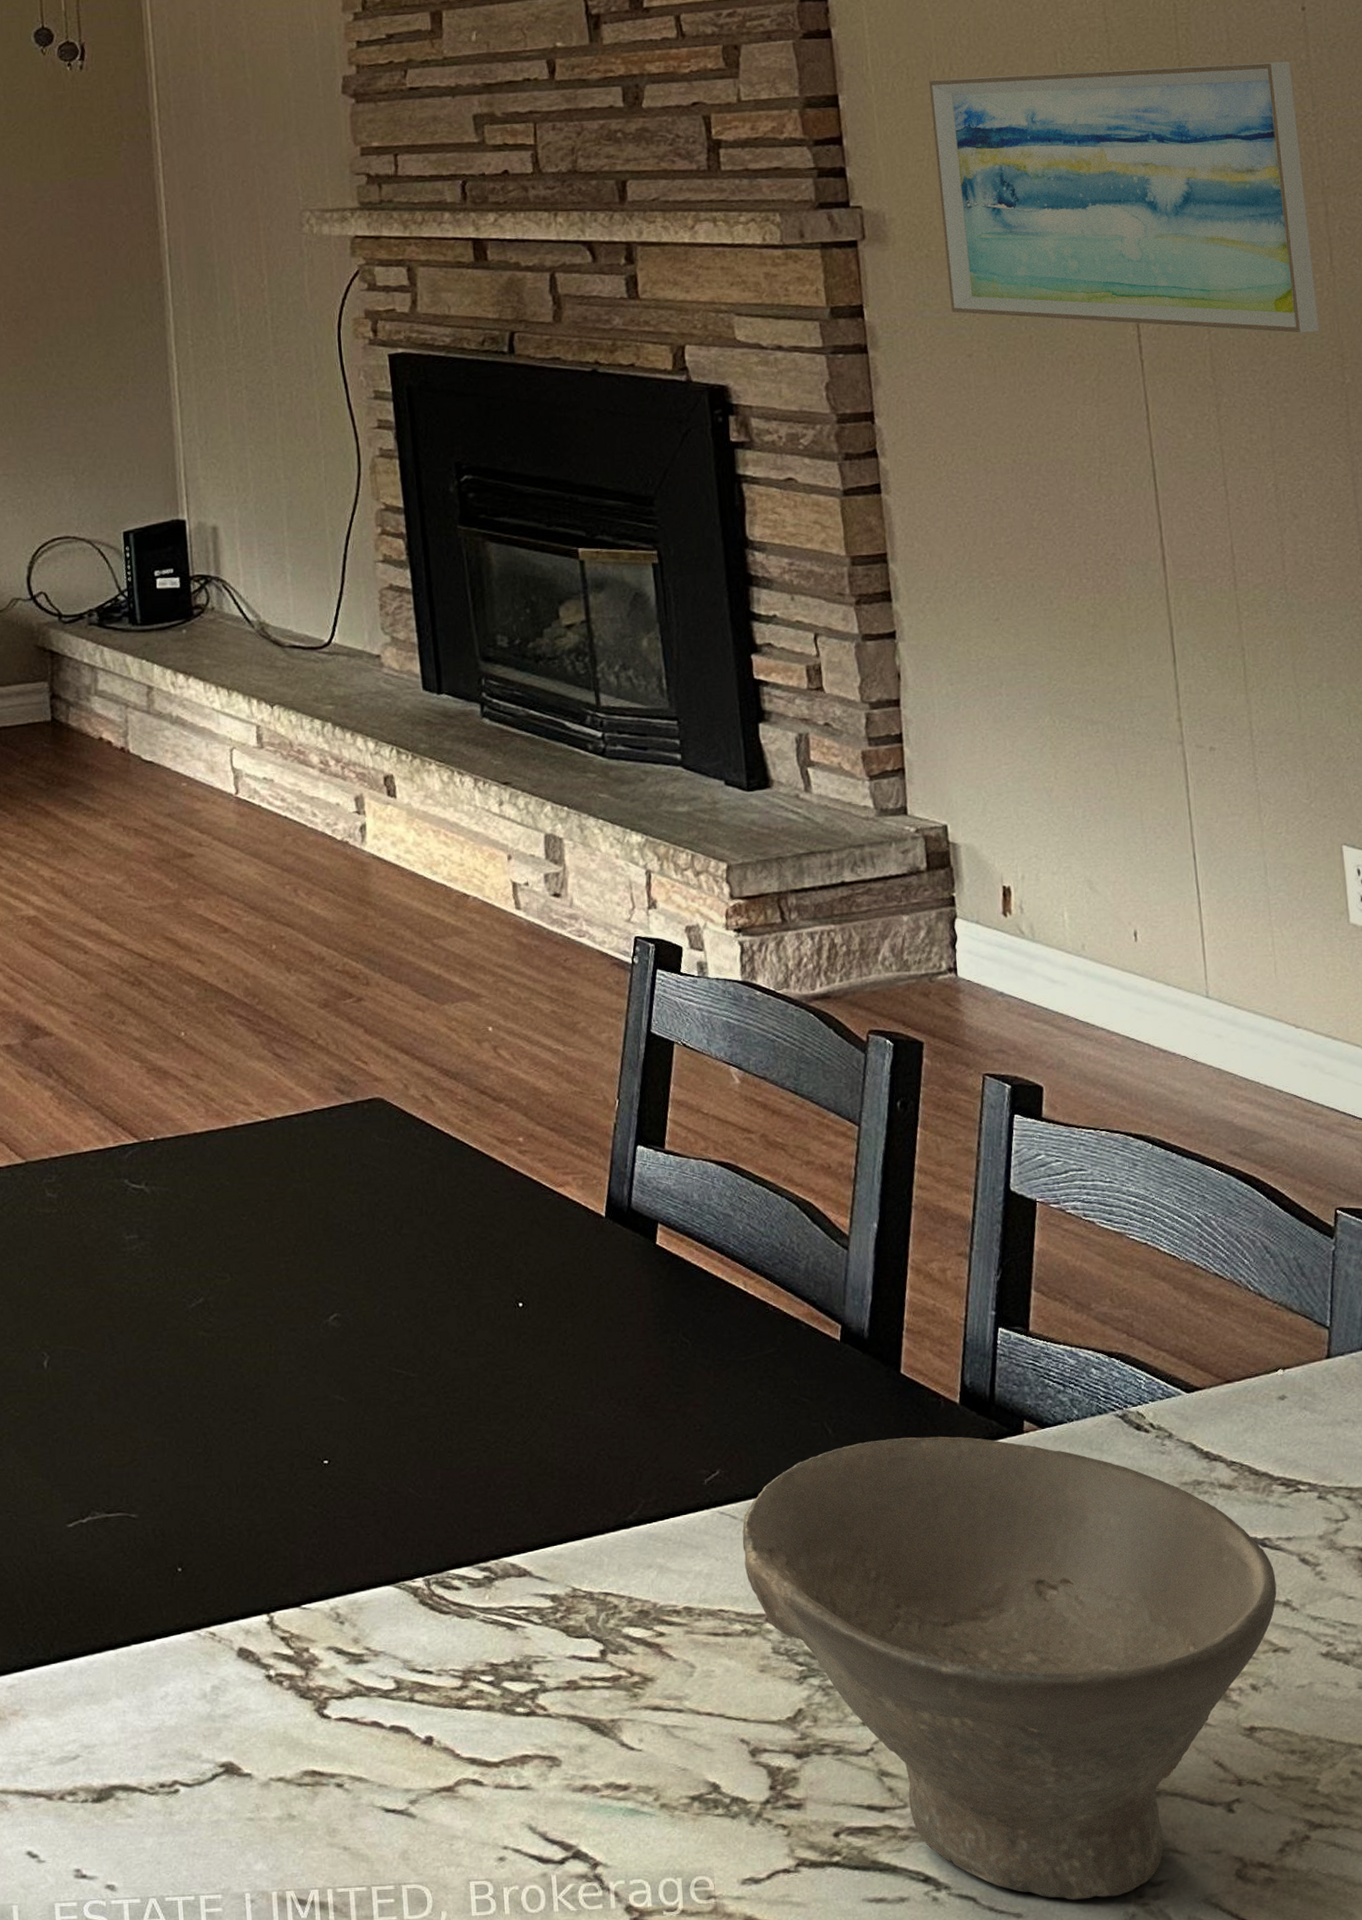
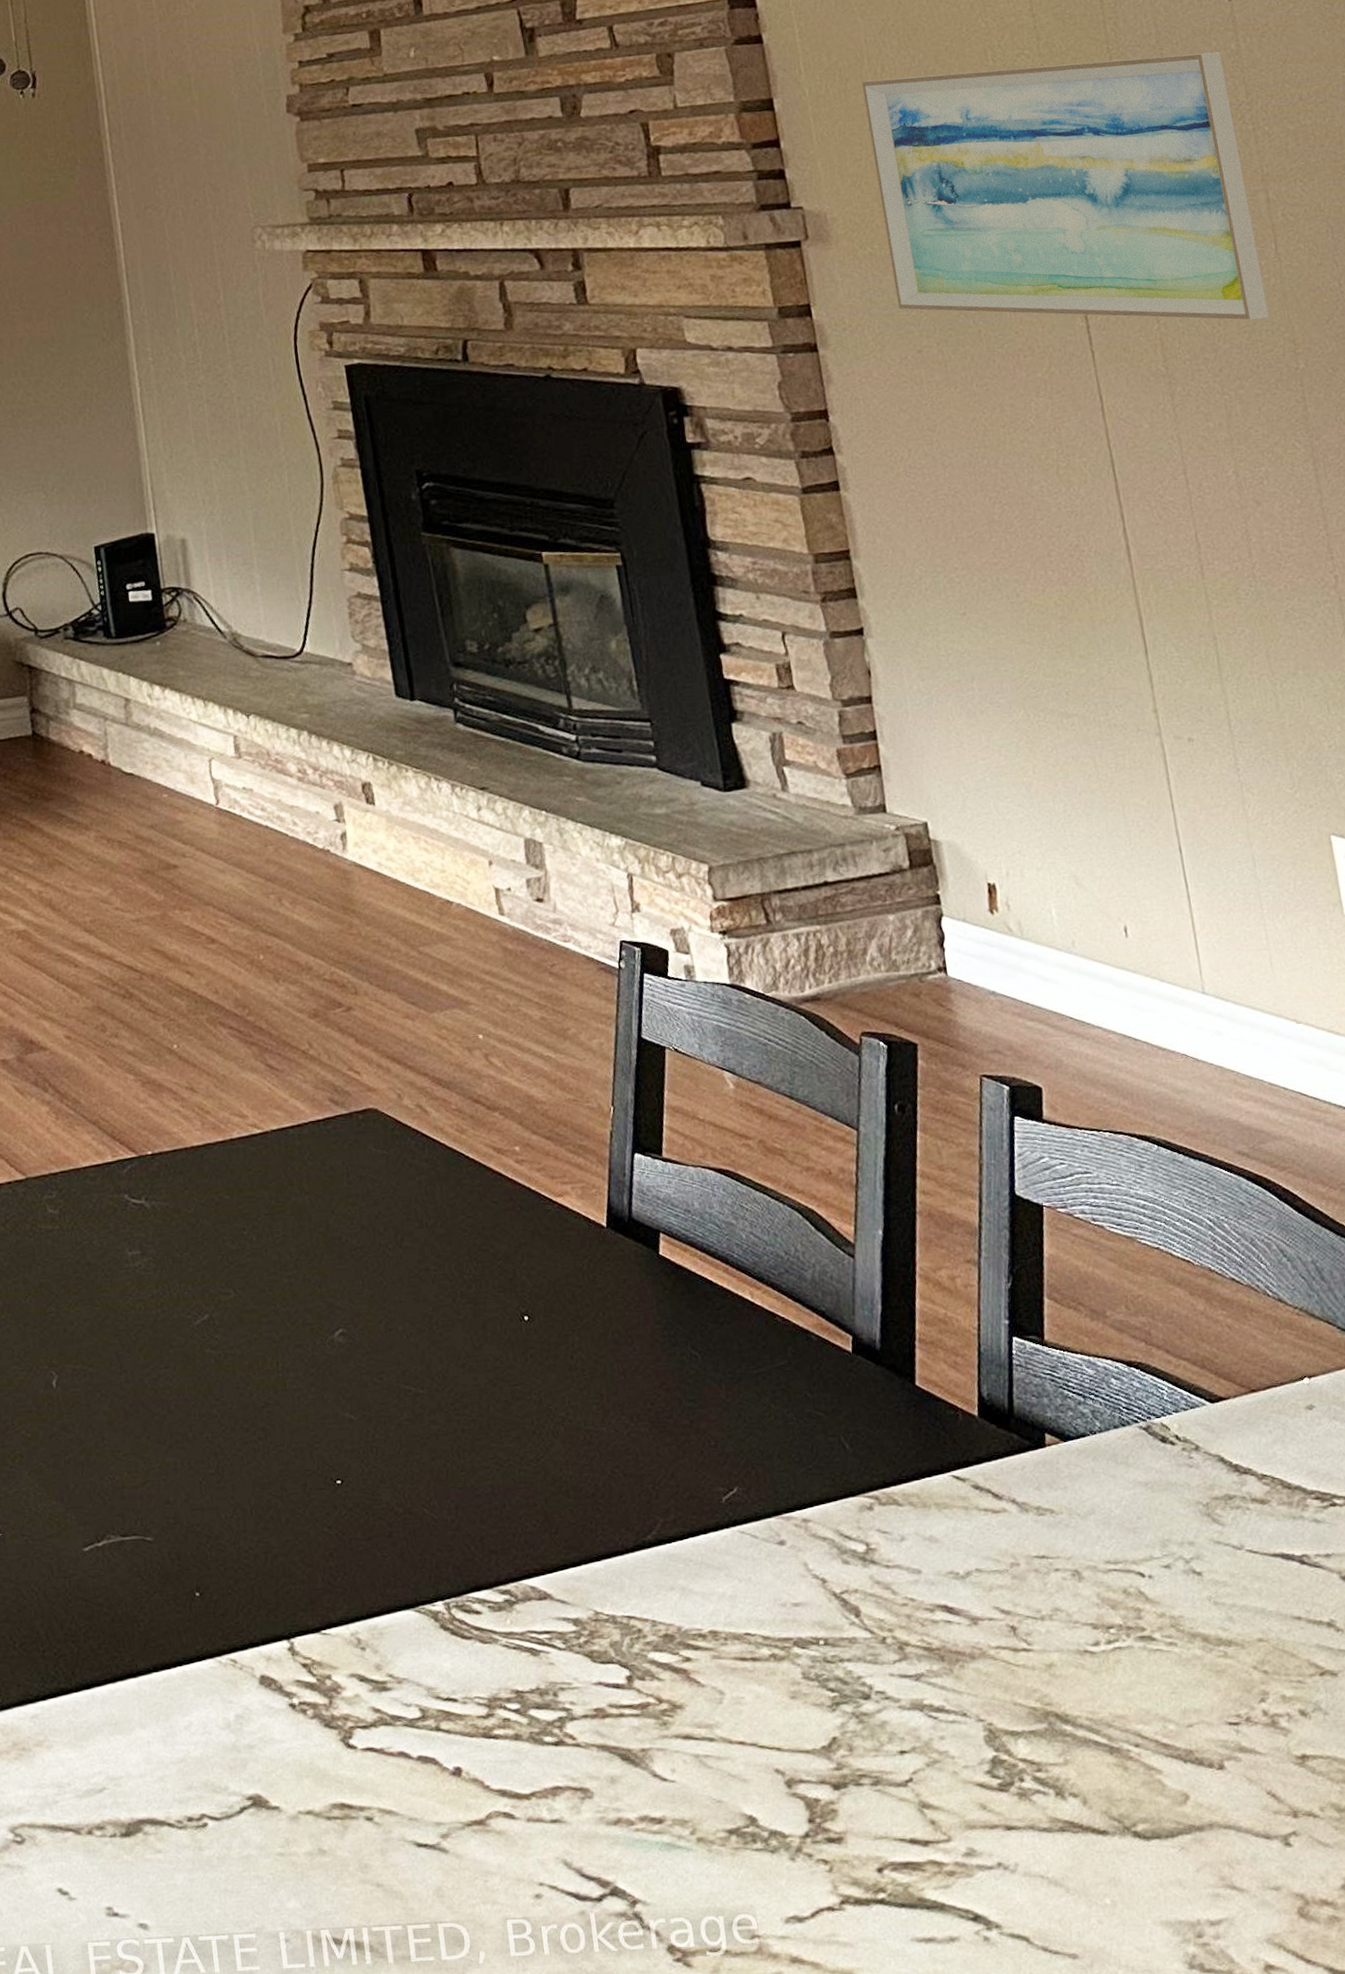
bowl: present [742,1436,1277,1900] -> none [764,1450,1320,1940]

